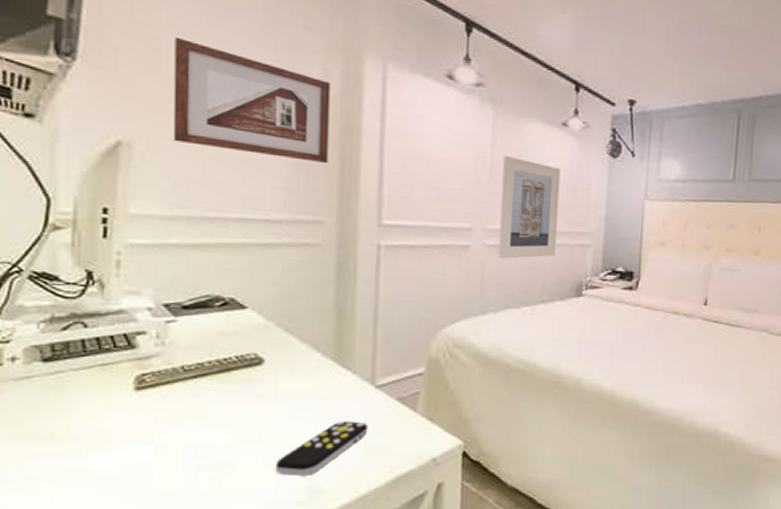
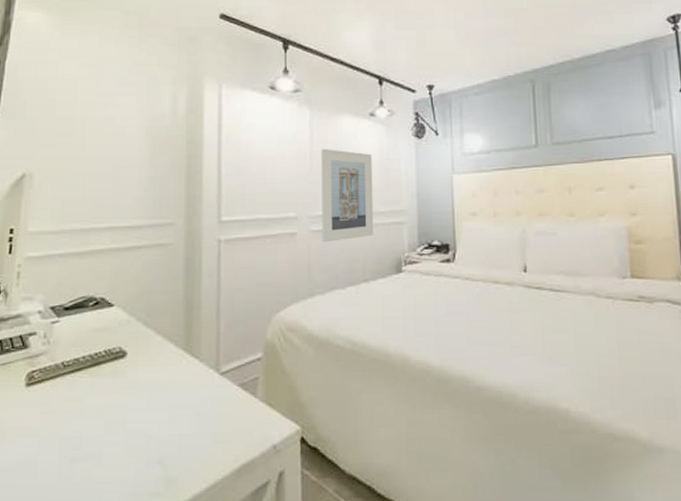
picture frame: present [173,37,331,164] -> none [62,87,179,174]
remote control: present [275,421,368,476] -> none [135,409,214,466]

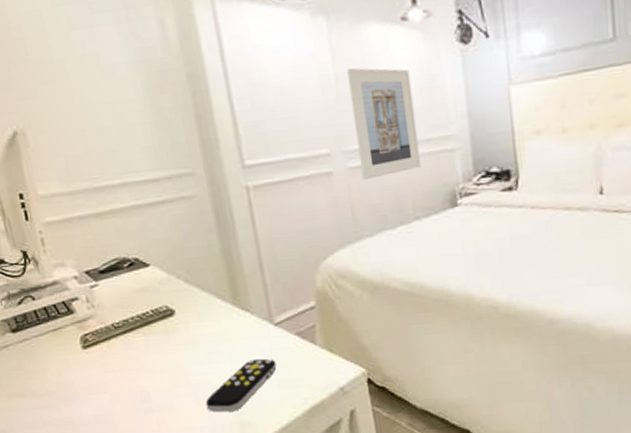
remote control: none [135,409,214,466] -> present [205,358,277,412]

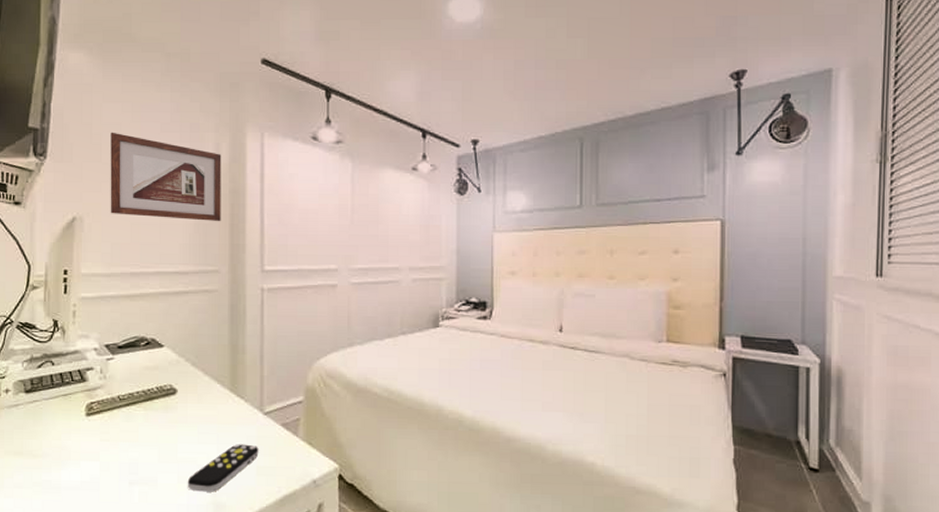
picture frame: none [31,21,184,122] -> present [110,132,222,222]
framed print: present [347,67,421,180] -> none [362,201,413,295]

